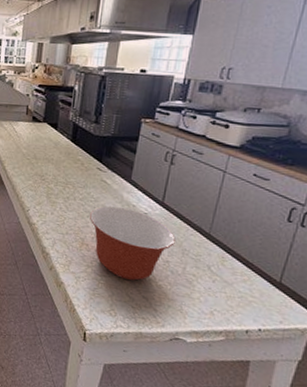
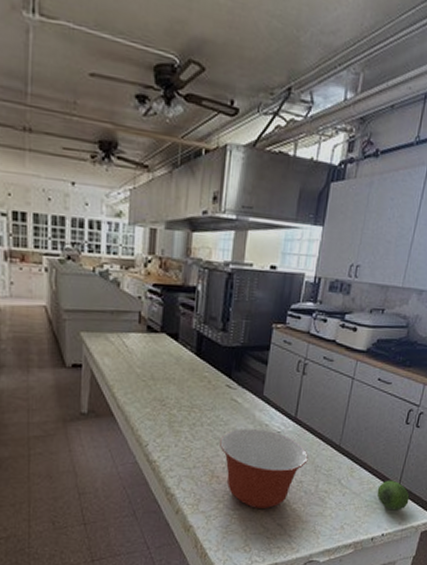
fruit: none [252,275,293,309] -> present [377,480,410,511]

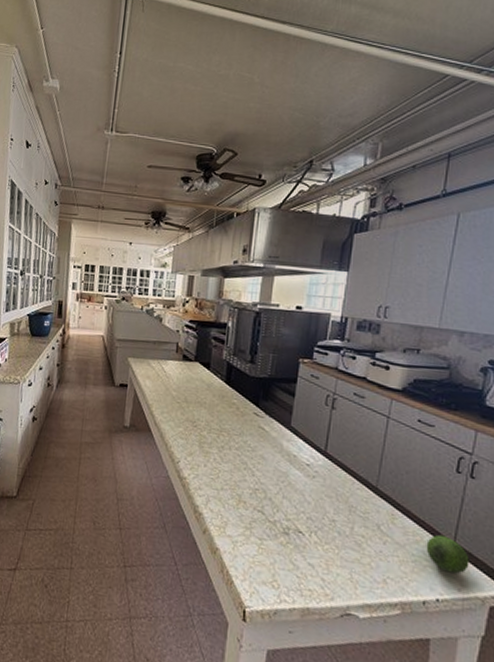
mixing bowl: present [220,427,308,508] -> none [247,456,341,544]

